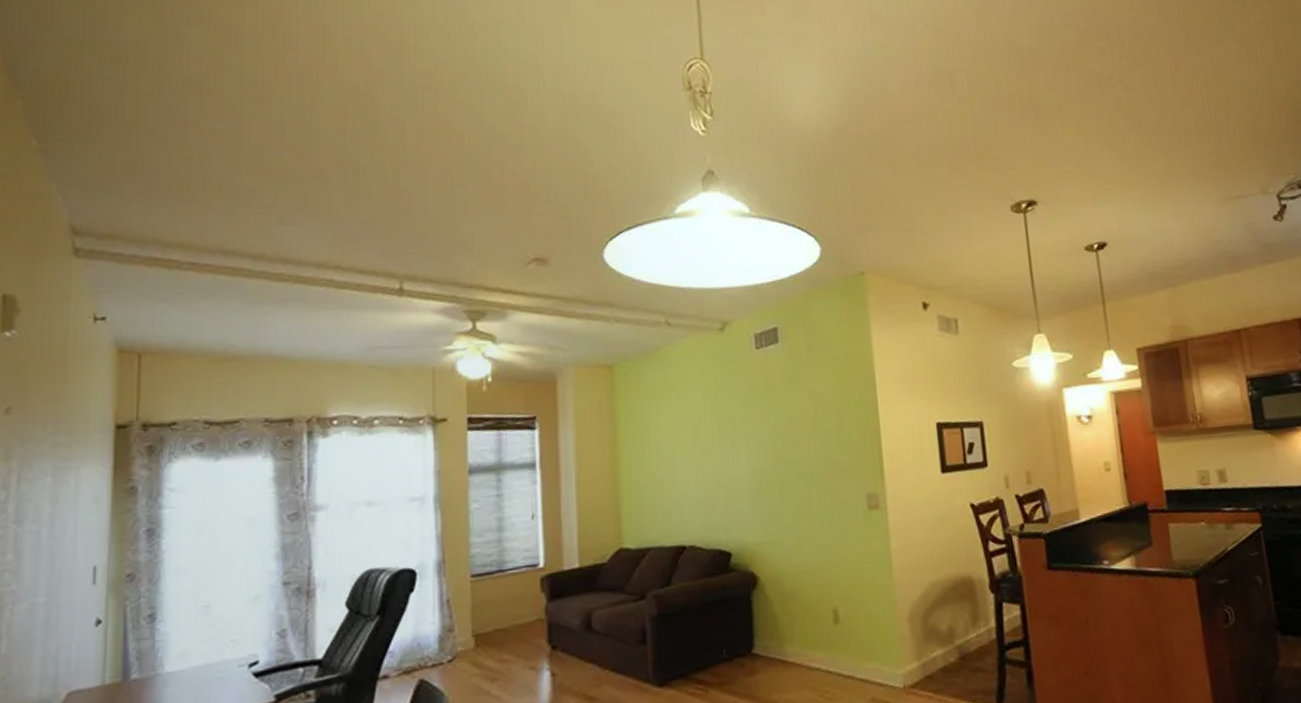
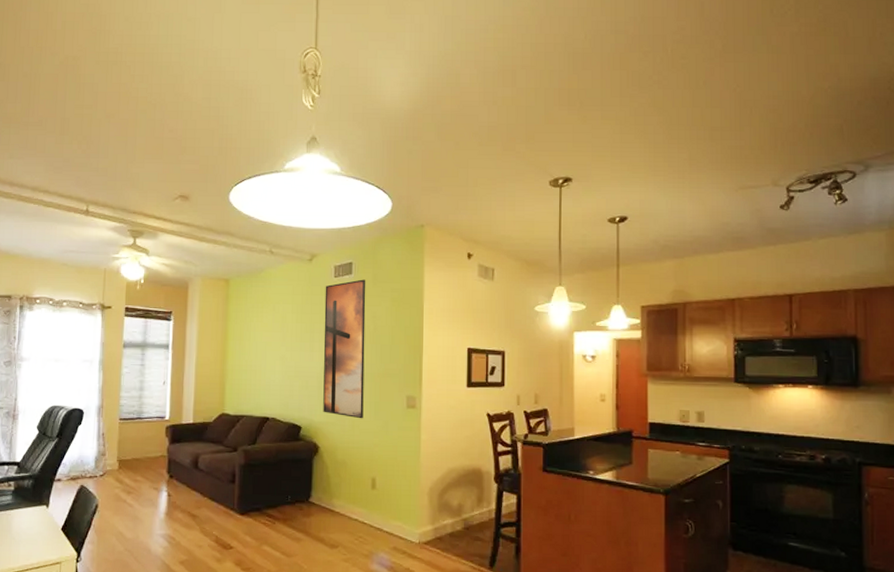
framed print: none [744,348,813,532] -> present [323,279,366,419]

